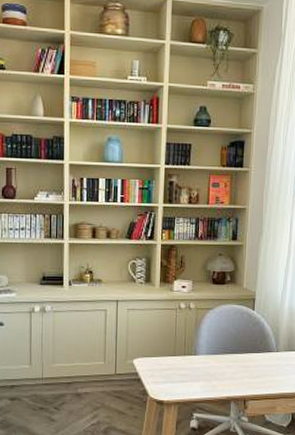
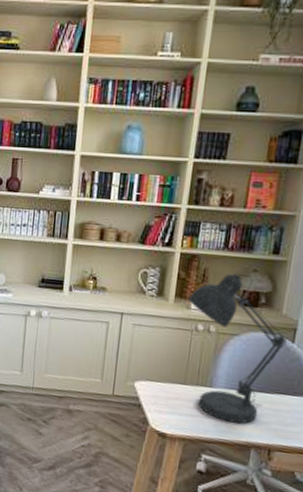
desk lamp: none [171,258,249,382] -> present [188,273,287,424]

